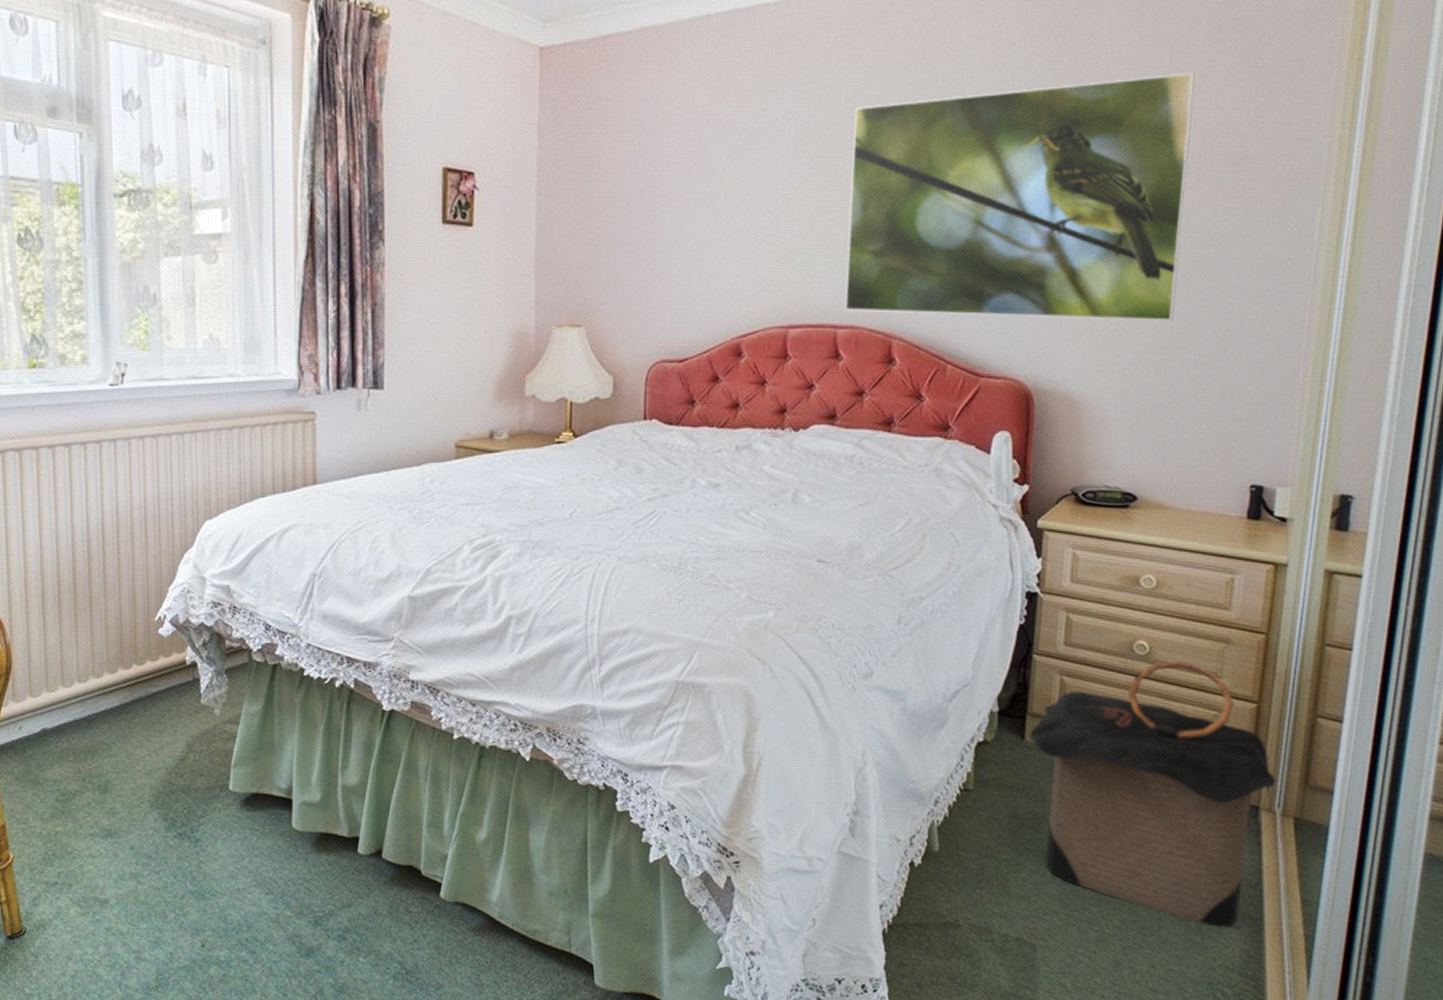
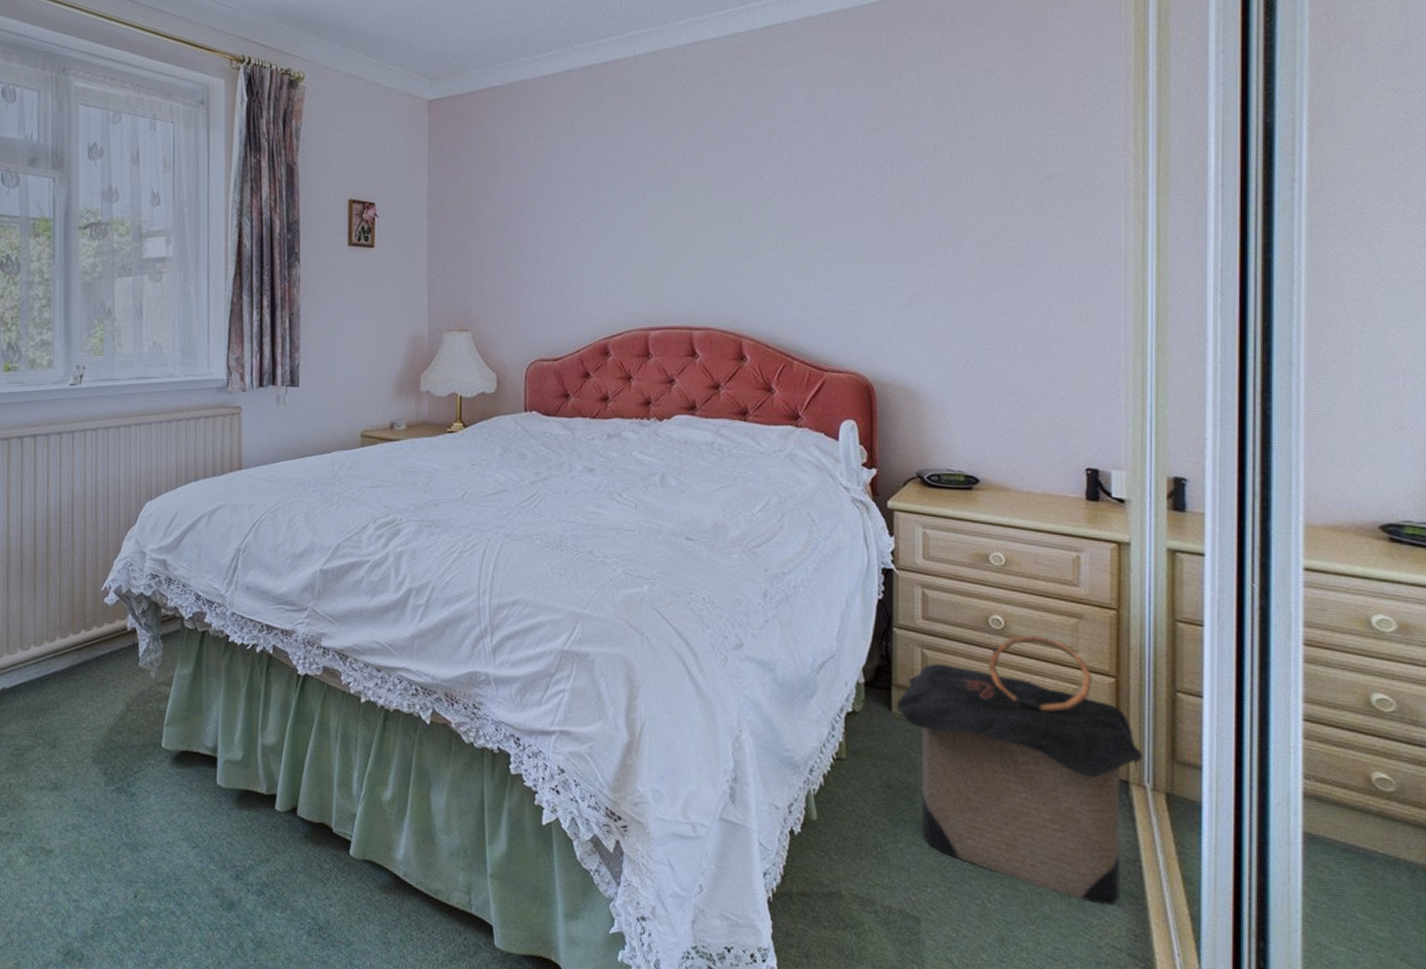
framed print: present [845,73,1195,321] -> none [697,105,998,319]

